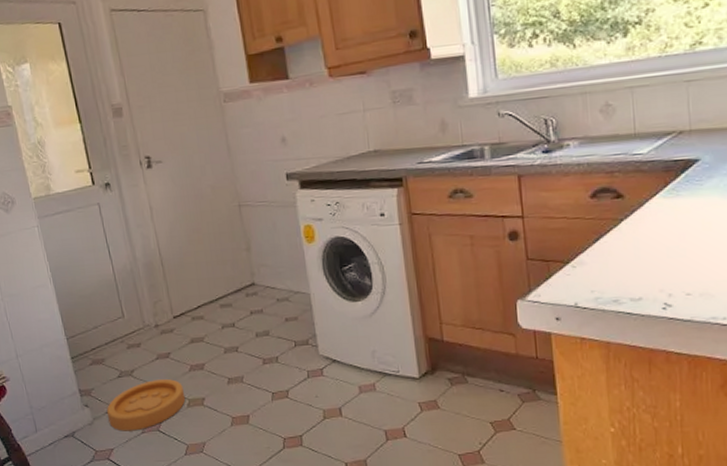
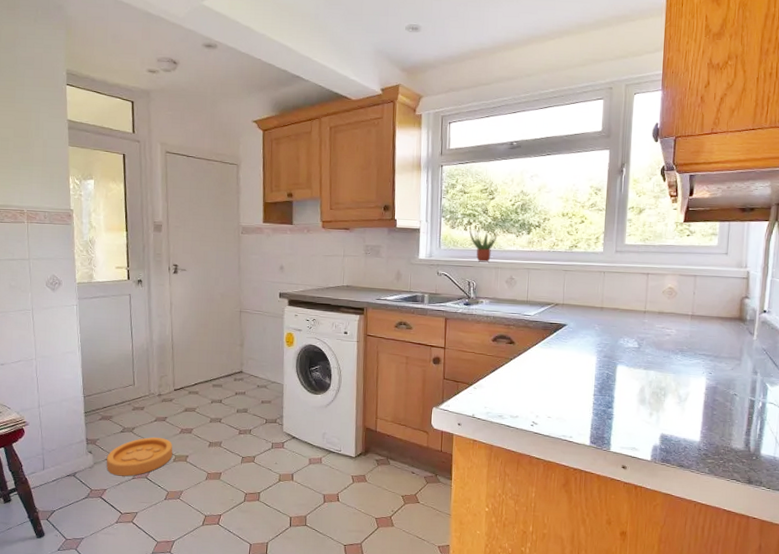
potted plant: none [536,37,579,89] -> present [469,225,498,262]

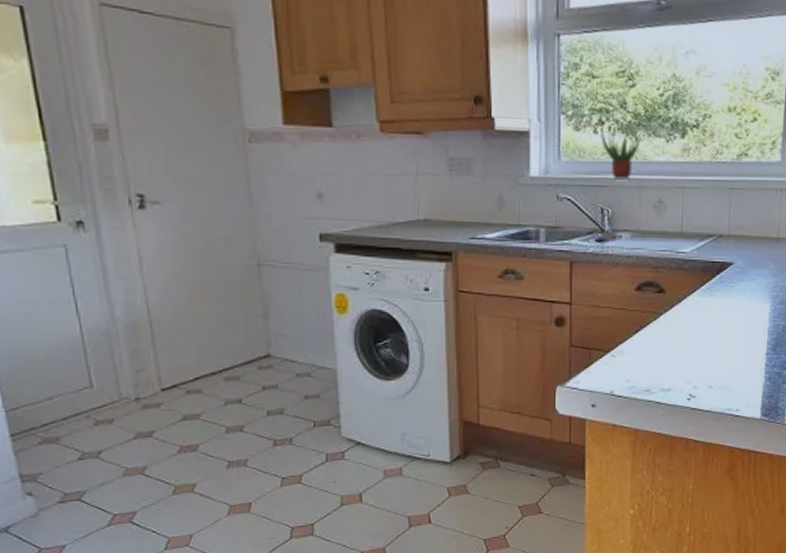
pet bowl: present [106,437,173,477] -> none [58,462,171,524]

